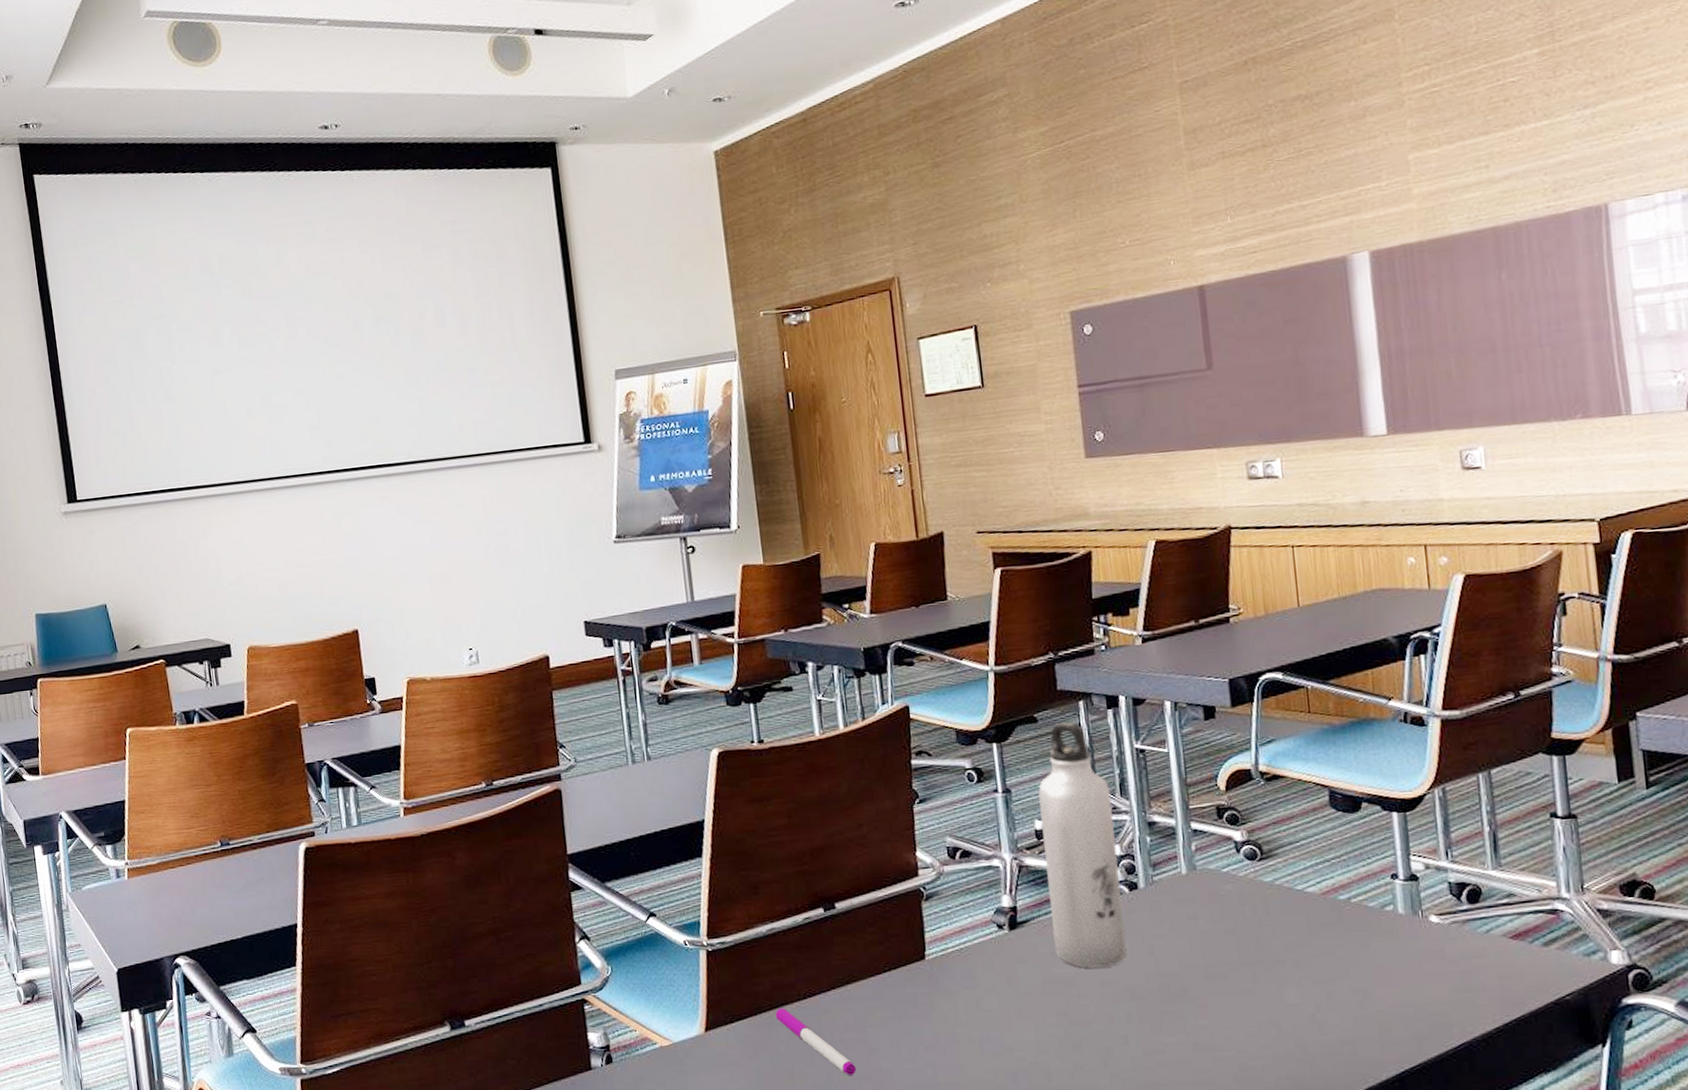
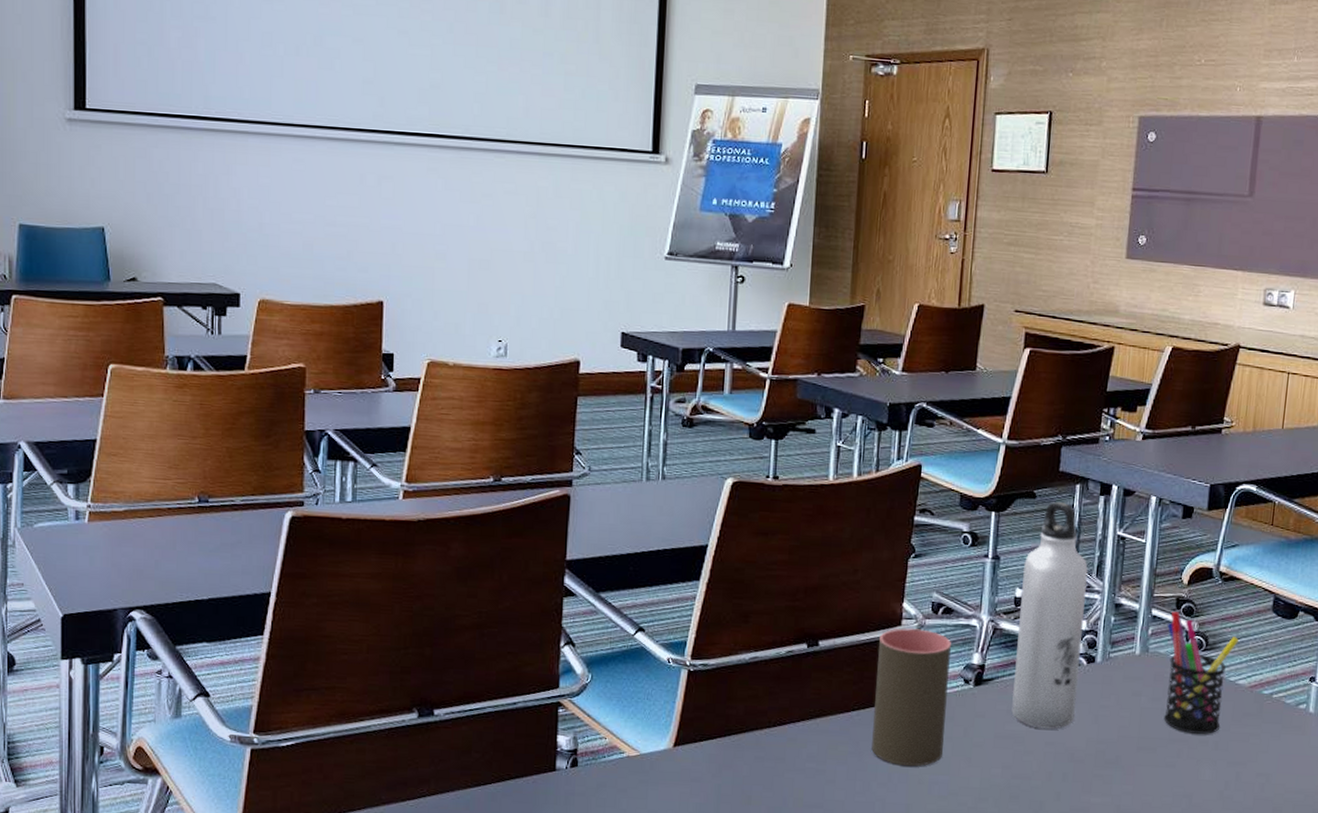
pen: present [775,1008,857,1075] -> none [744,733,811,802]
cup: none [898,876,989,1025] -> present [871,627,951,767]
pen holder: none [1211,822,1298,954] -> present [1164,612,1239,734]

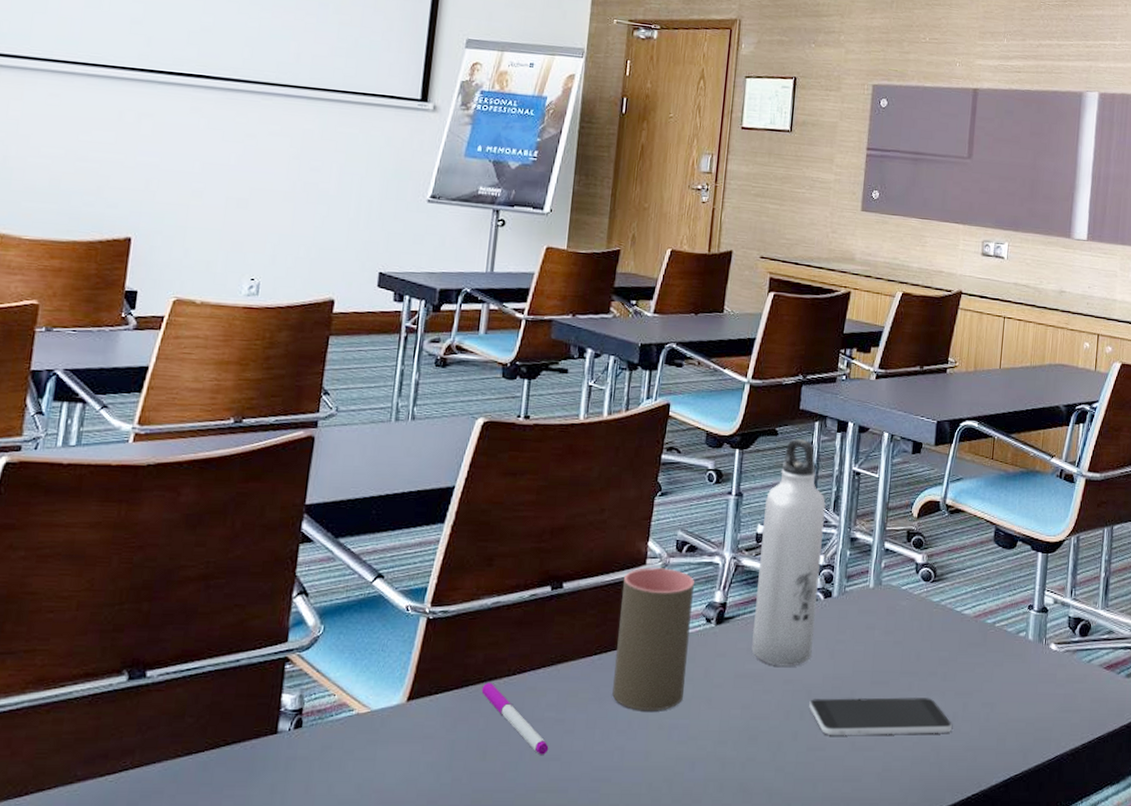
pen: none [744,733,811,802] -> present [481,683,549,755]
smartphone: none [1072,762,1224,802] -> present [809,697,952,736]
pen holder: present [1164,612,1239,734] -> none [896,544,964,665]

